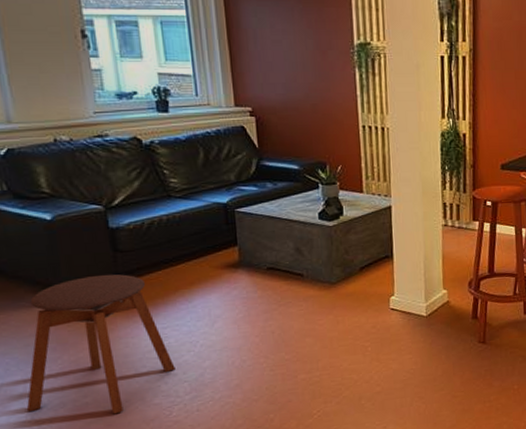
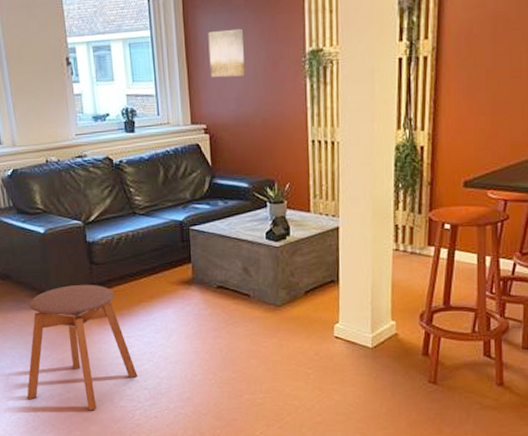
wall art: none [252,16,292,63] -> present [208,28,245,78]

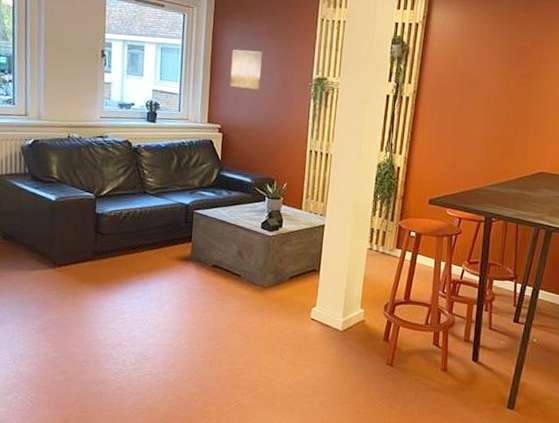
stool: present [26,284,138,411] -> none [11,251,126,371]

